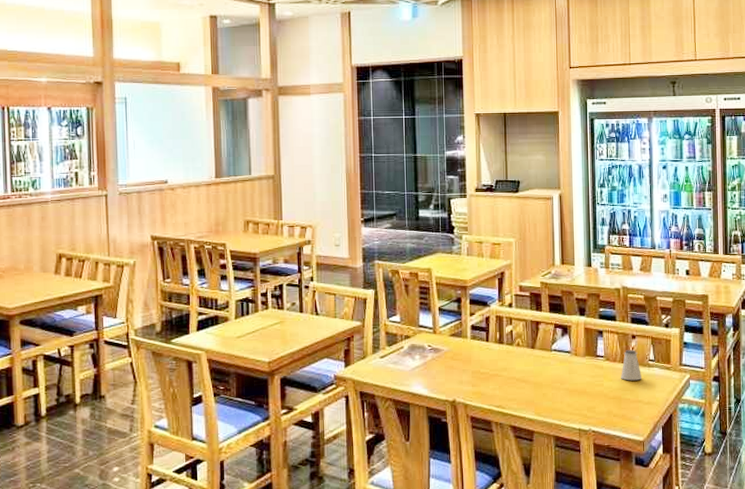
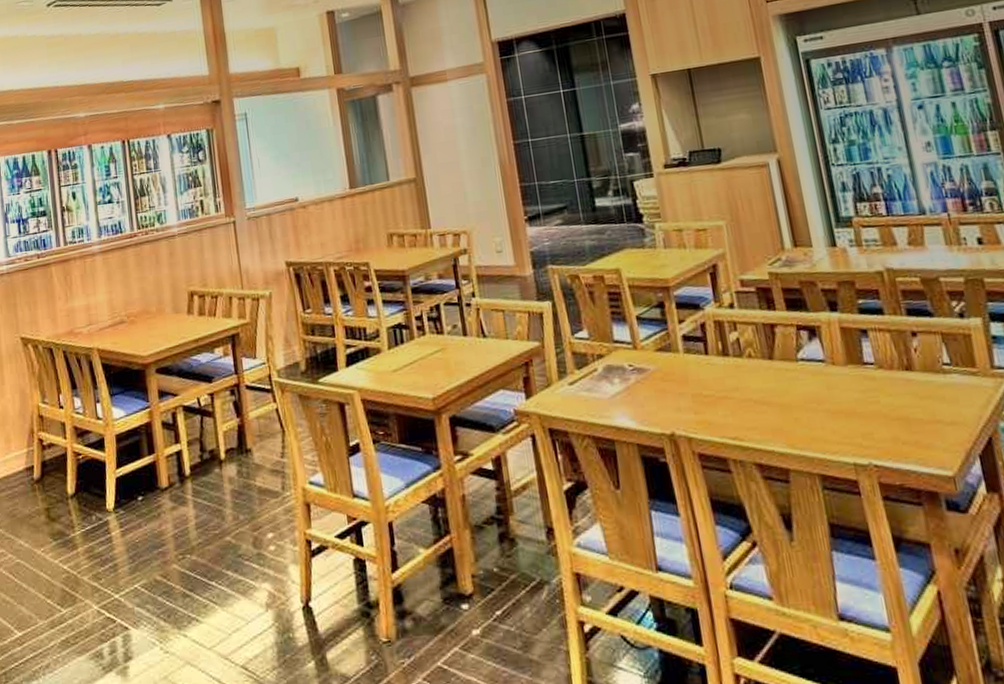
saltshaker: present [621,350,642,381] -> none [903,351,936,394]

